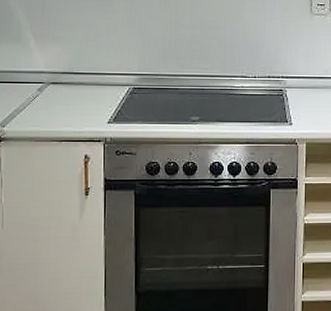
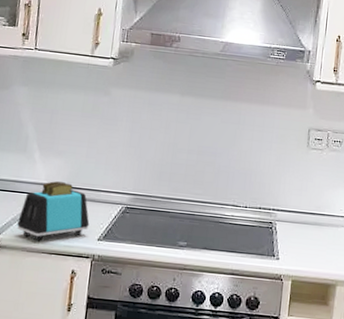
toaster: none [21,68,97,130] -> present [17,181,90,241]

